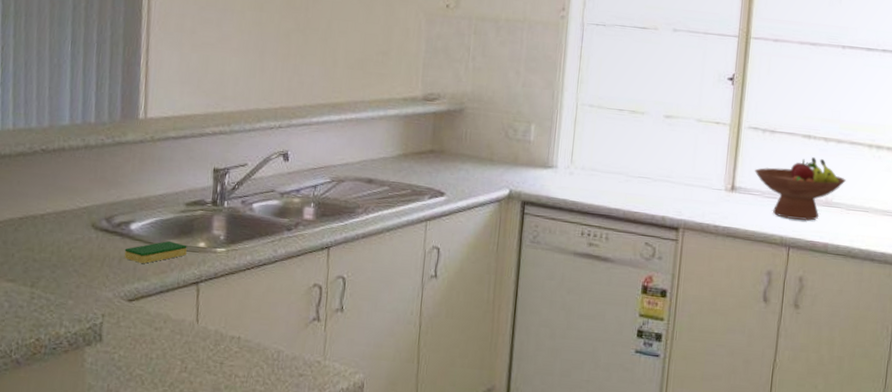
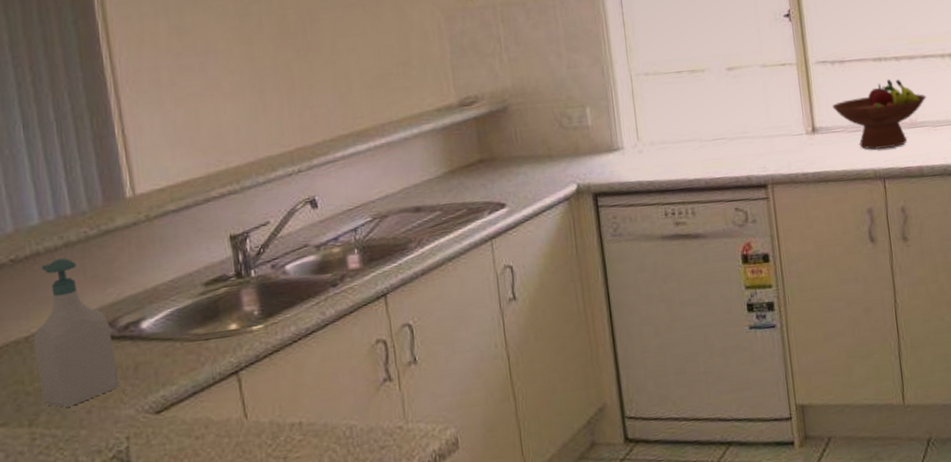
soap bottle: none [45,156,107,279] -> present [33,257,119,408]
dish sponge: present [124,241,187,263] -> none [139,331,217,366]

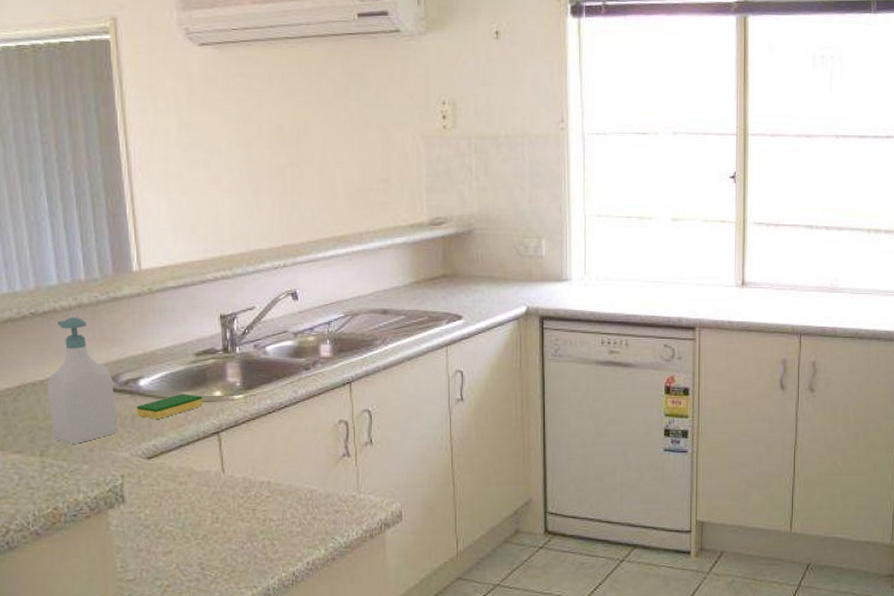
dish sponge: none [139,331,217,366] -> present [136,394,203,419]
fruit bowl: present [832,79,926,150] -> none [763,246,849,307]

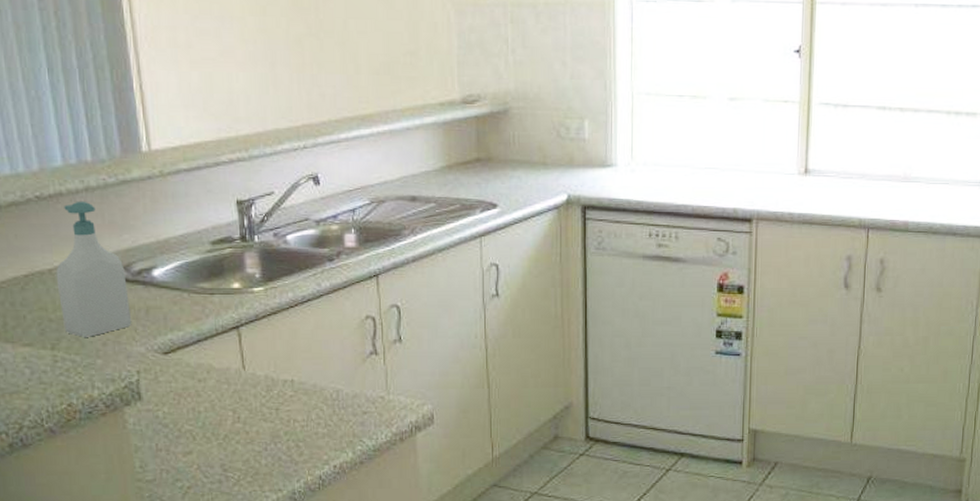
dish sponge: present [136,394,203,419] -> none [150,285,220,312]

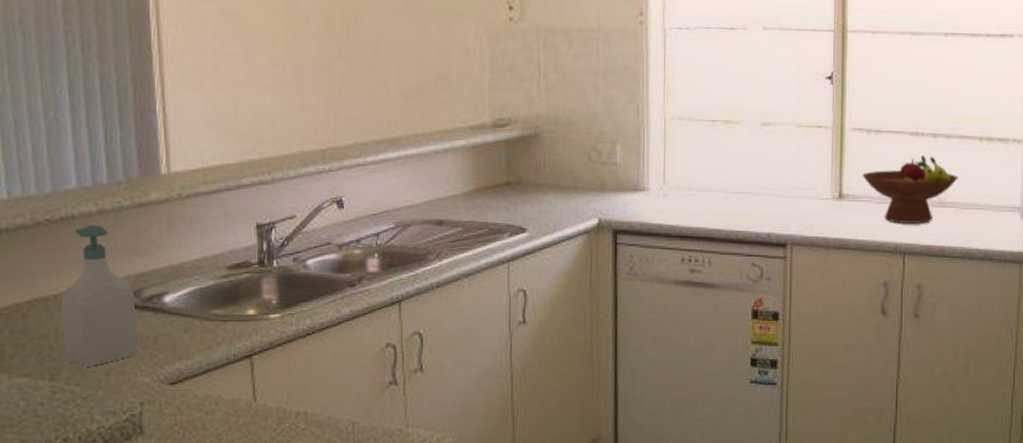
fruit bowl: none [828,130,924,199] -> present [862,156,958,224]

